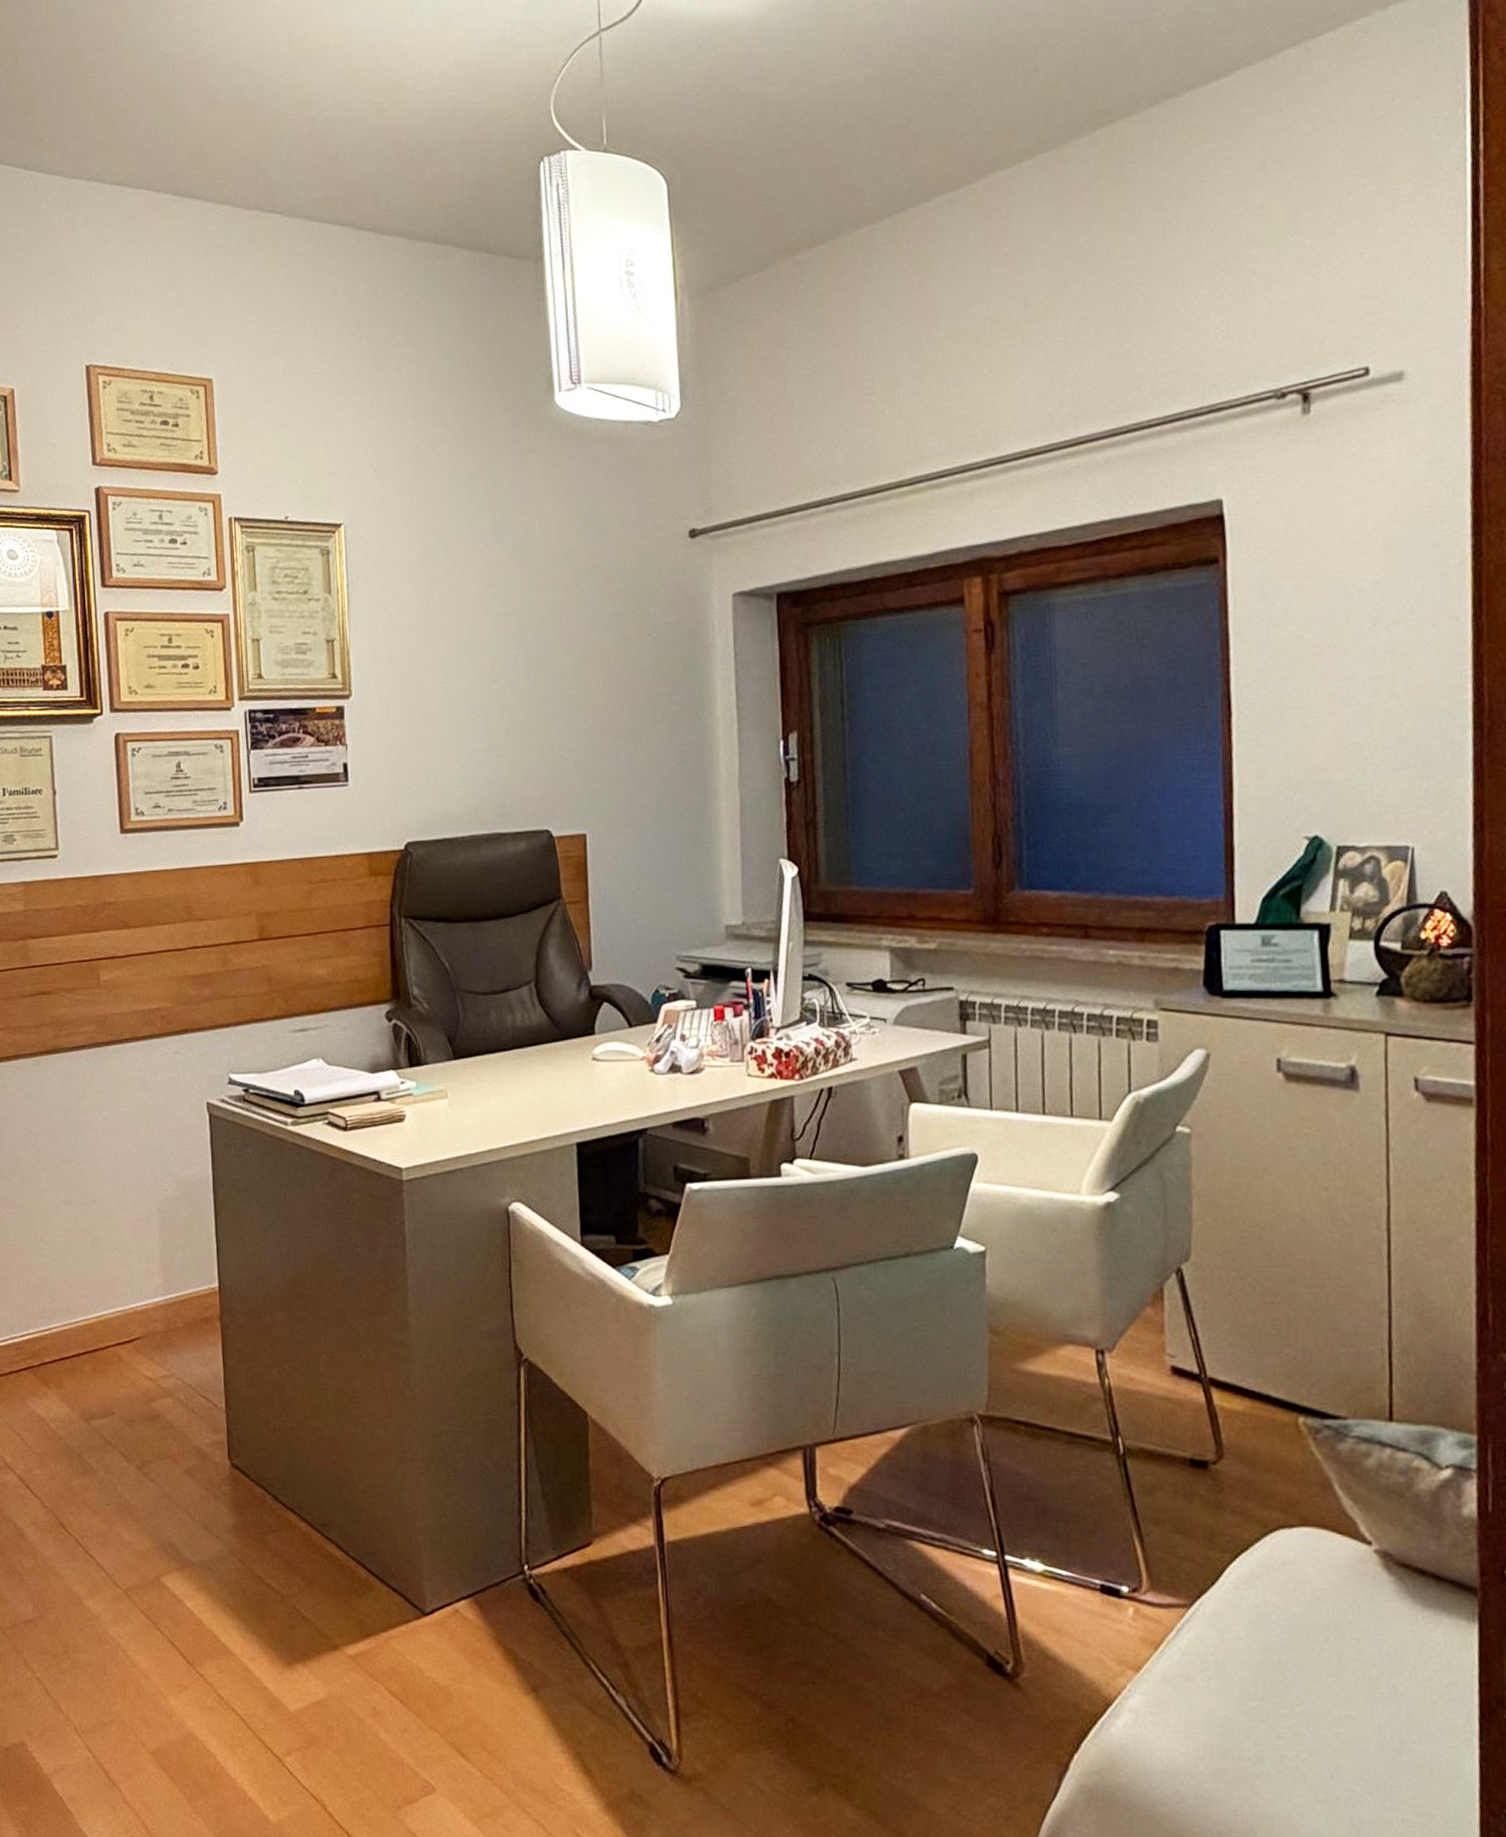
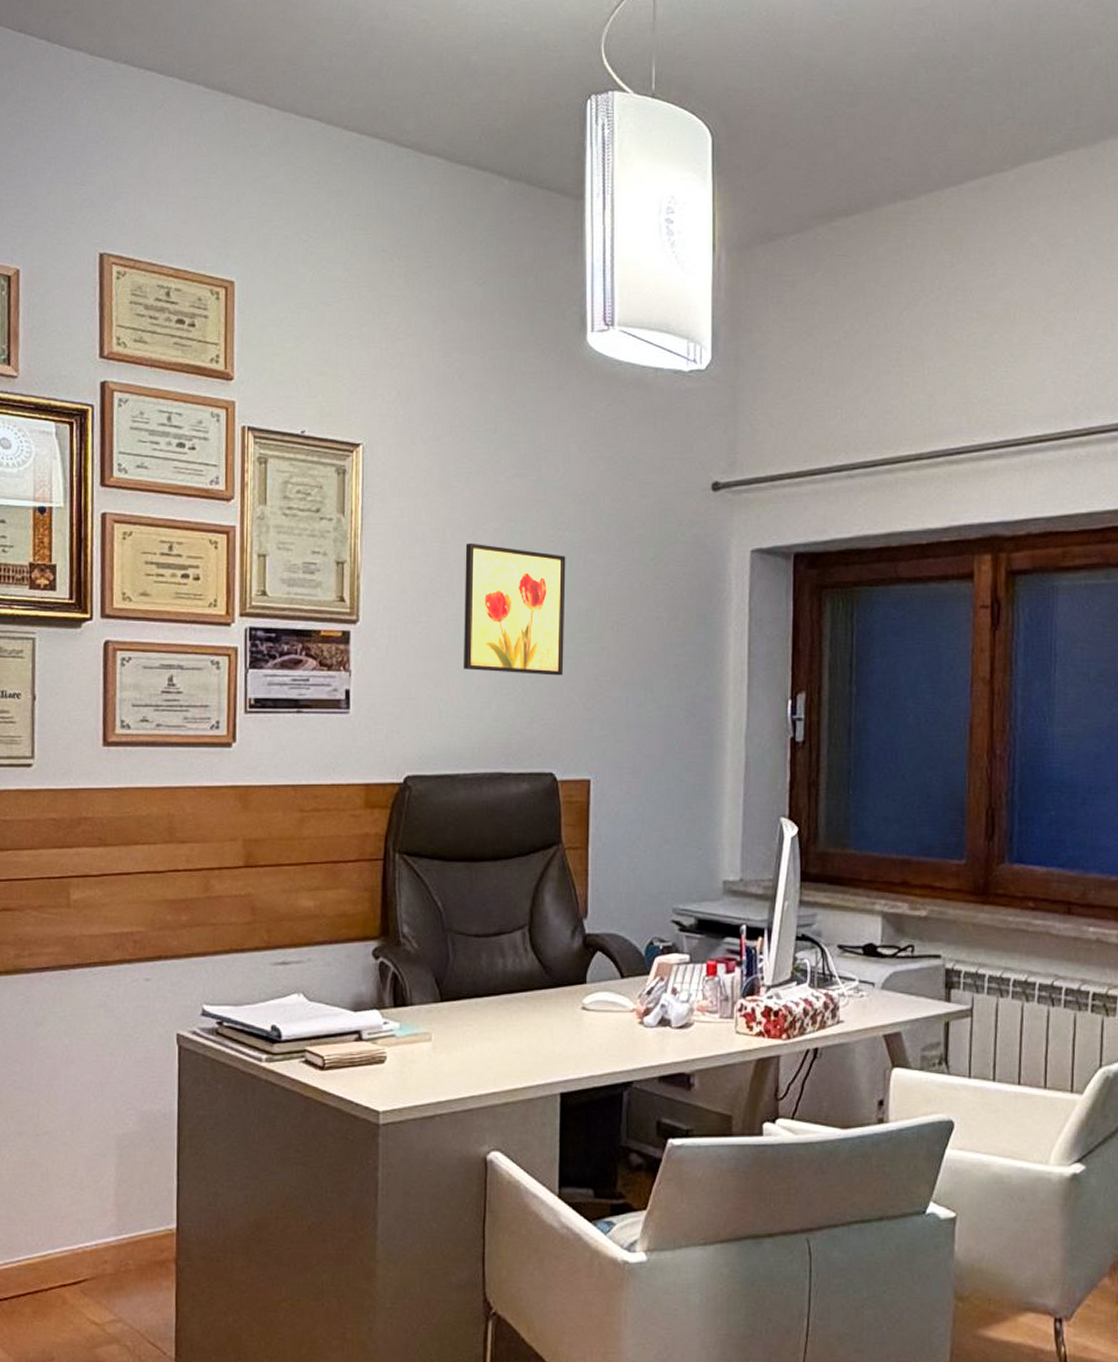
wall art: none [449,610,553,735] -> present [464,543,566,676]

